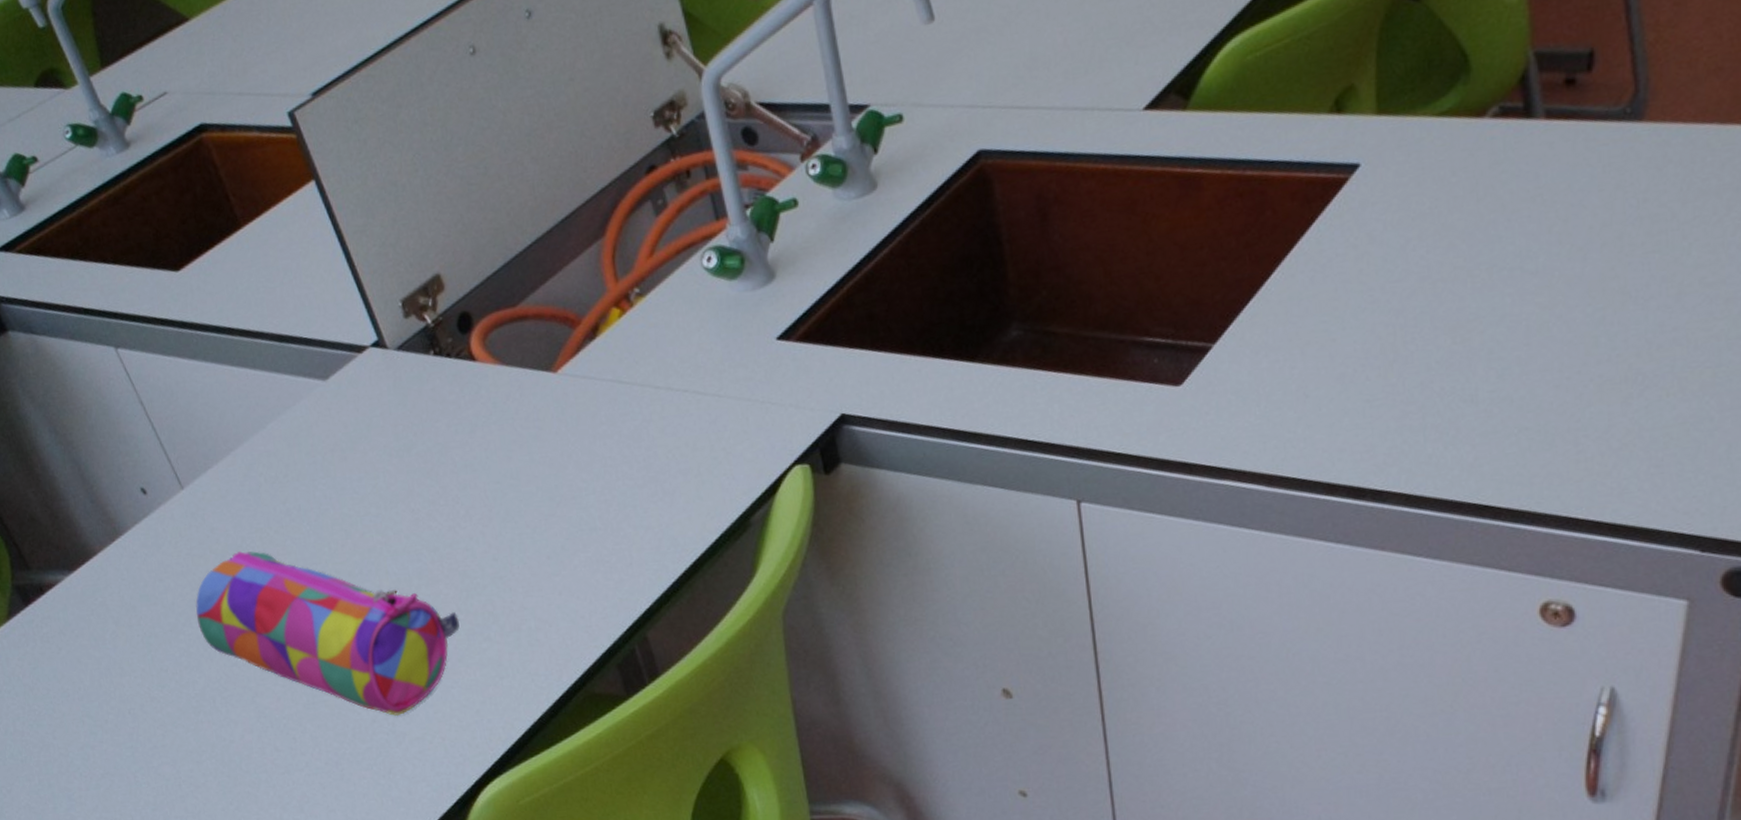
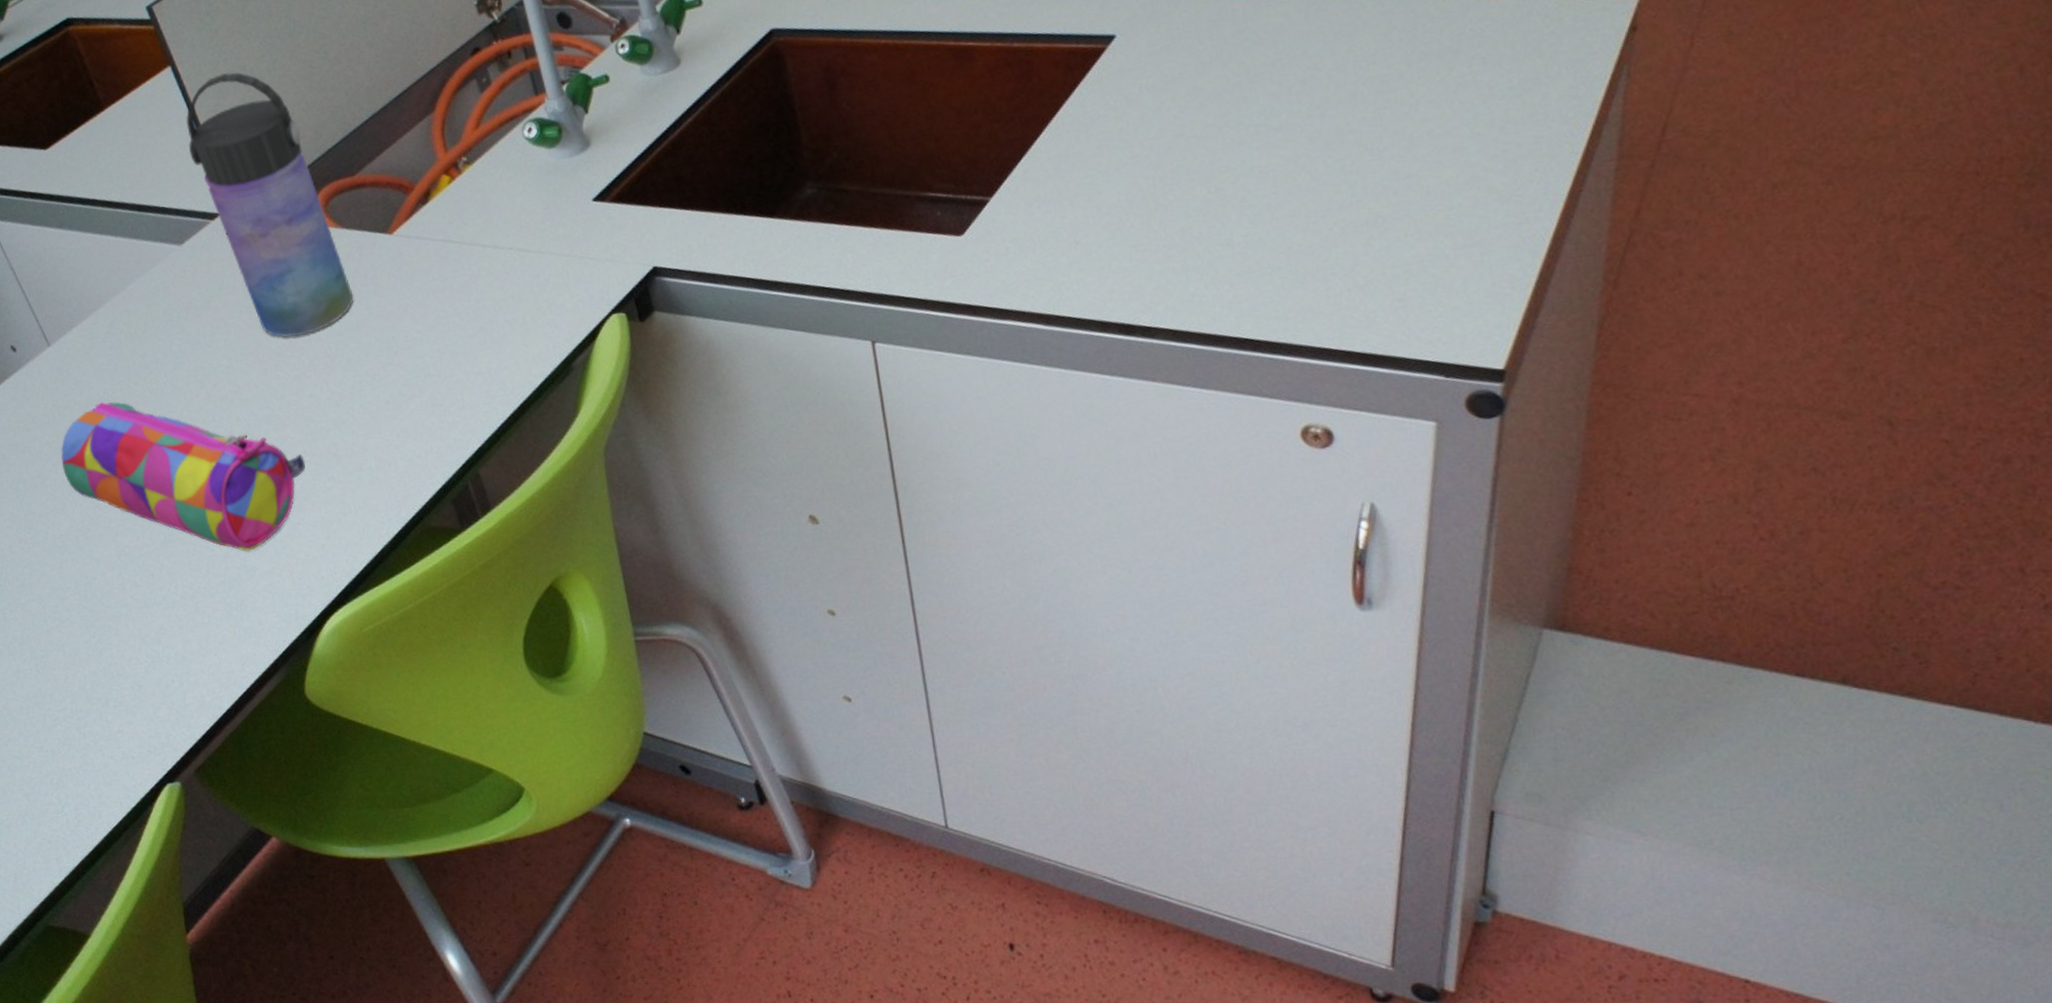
water bottle: none [331,188,514,484] -> present [186,72,354,337]

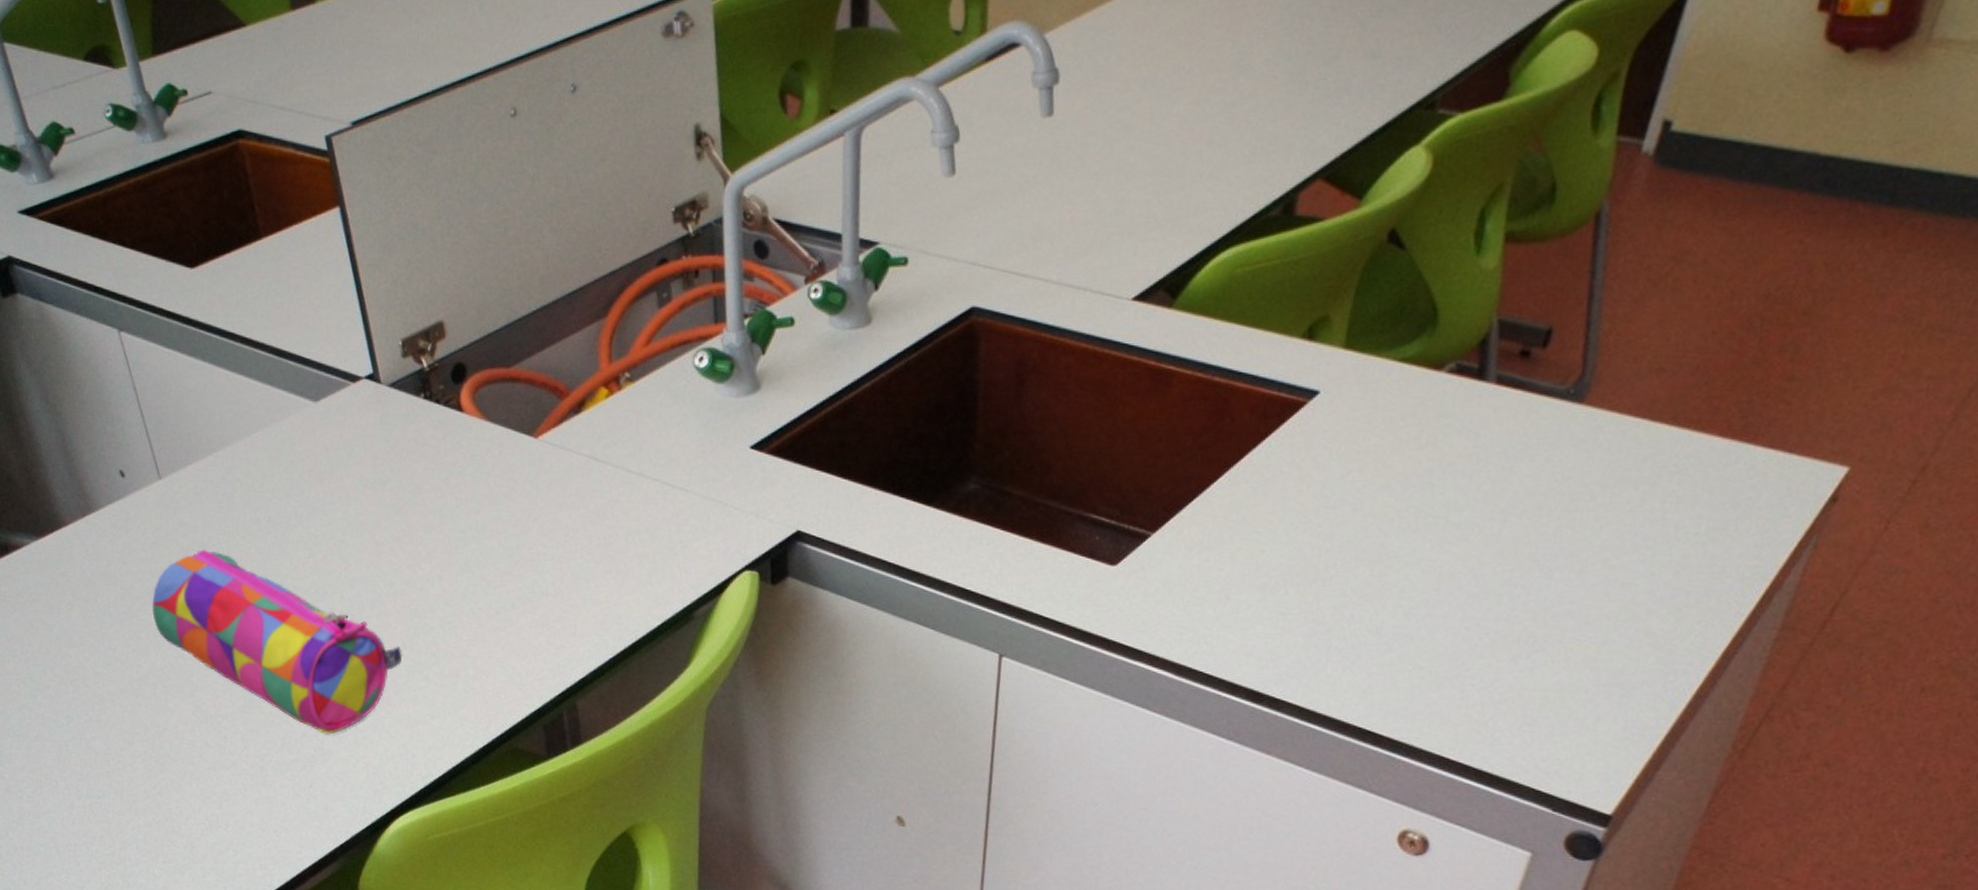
water bottle: present [186,72,354,337] -> none [343,226,485,524]

